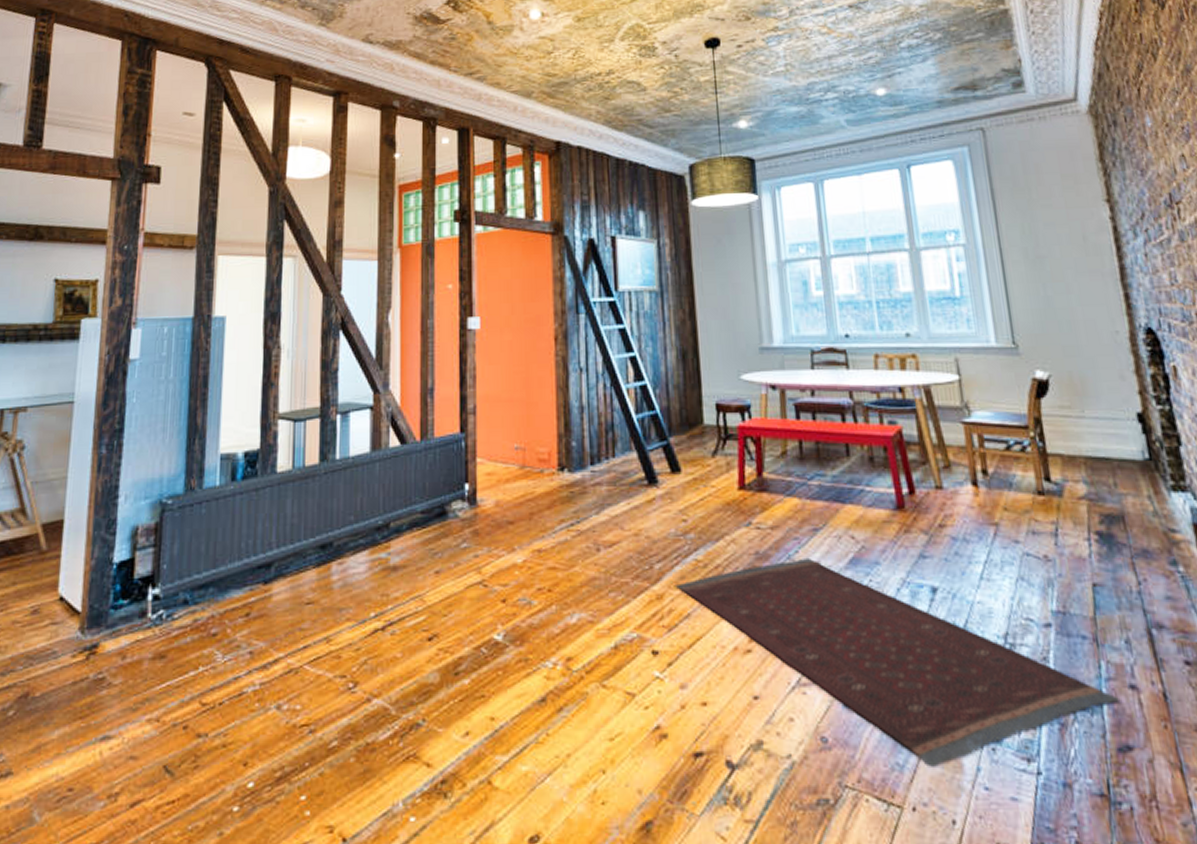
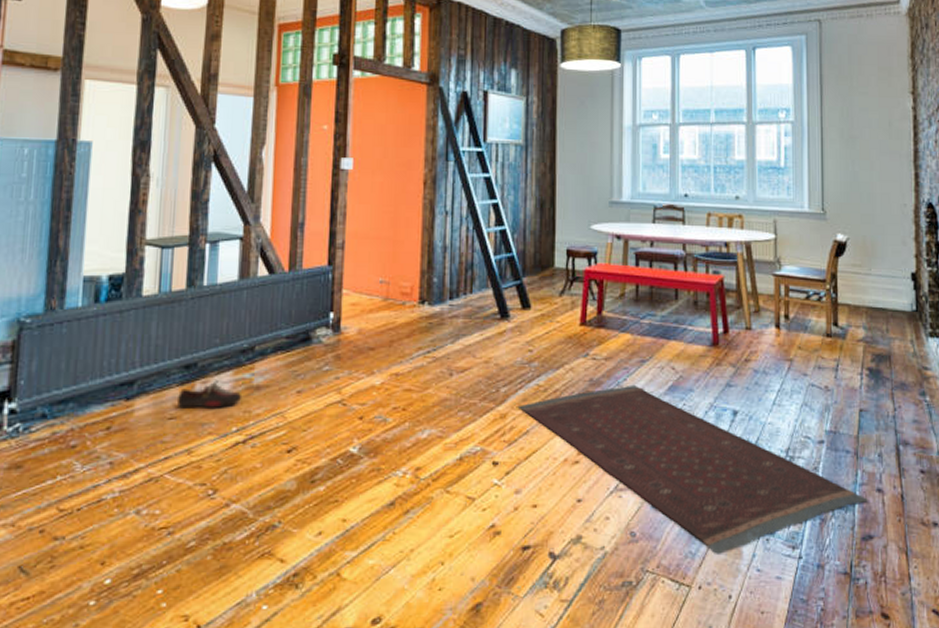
shoe: none [313,561,379,592] -> present [176,380,243,409]

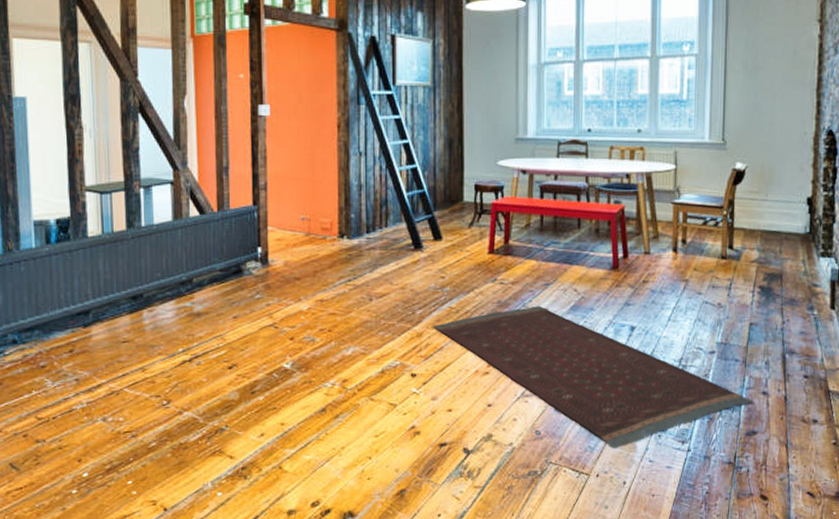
shoe: present [176,380,243,409] -> none [128,309,185,333]

